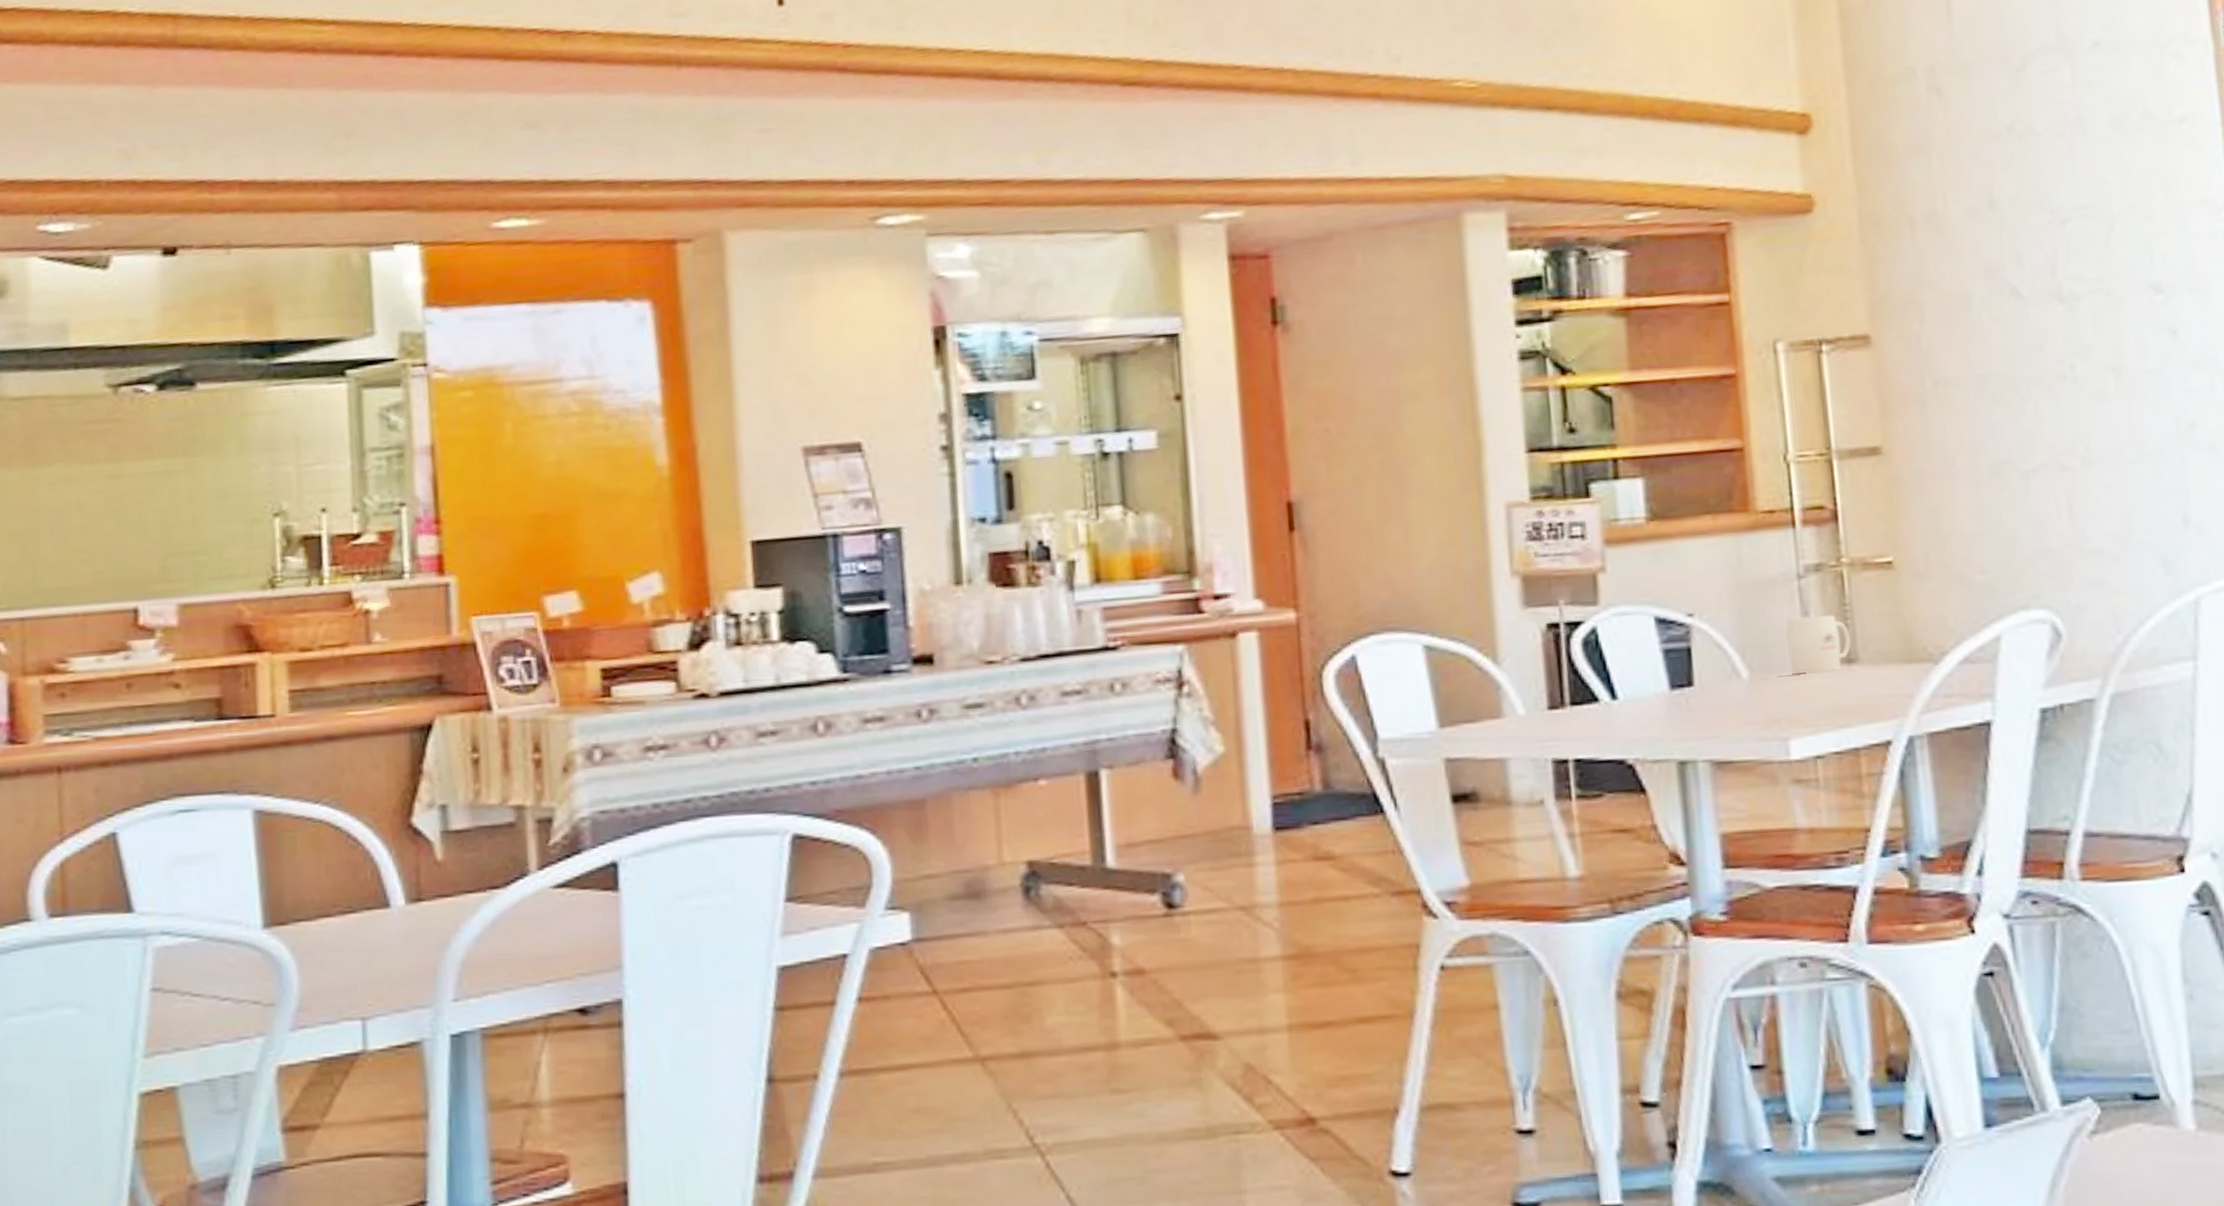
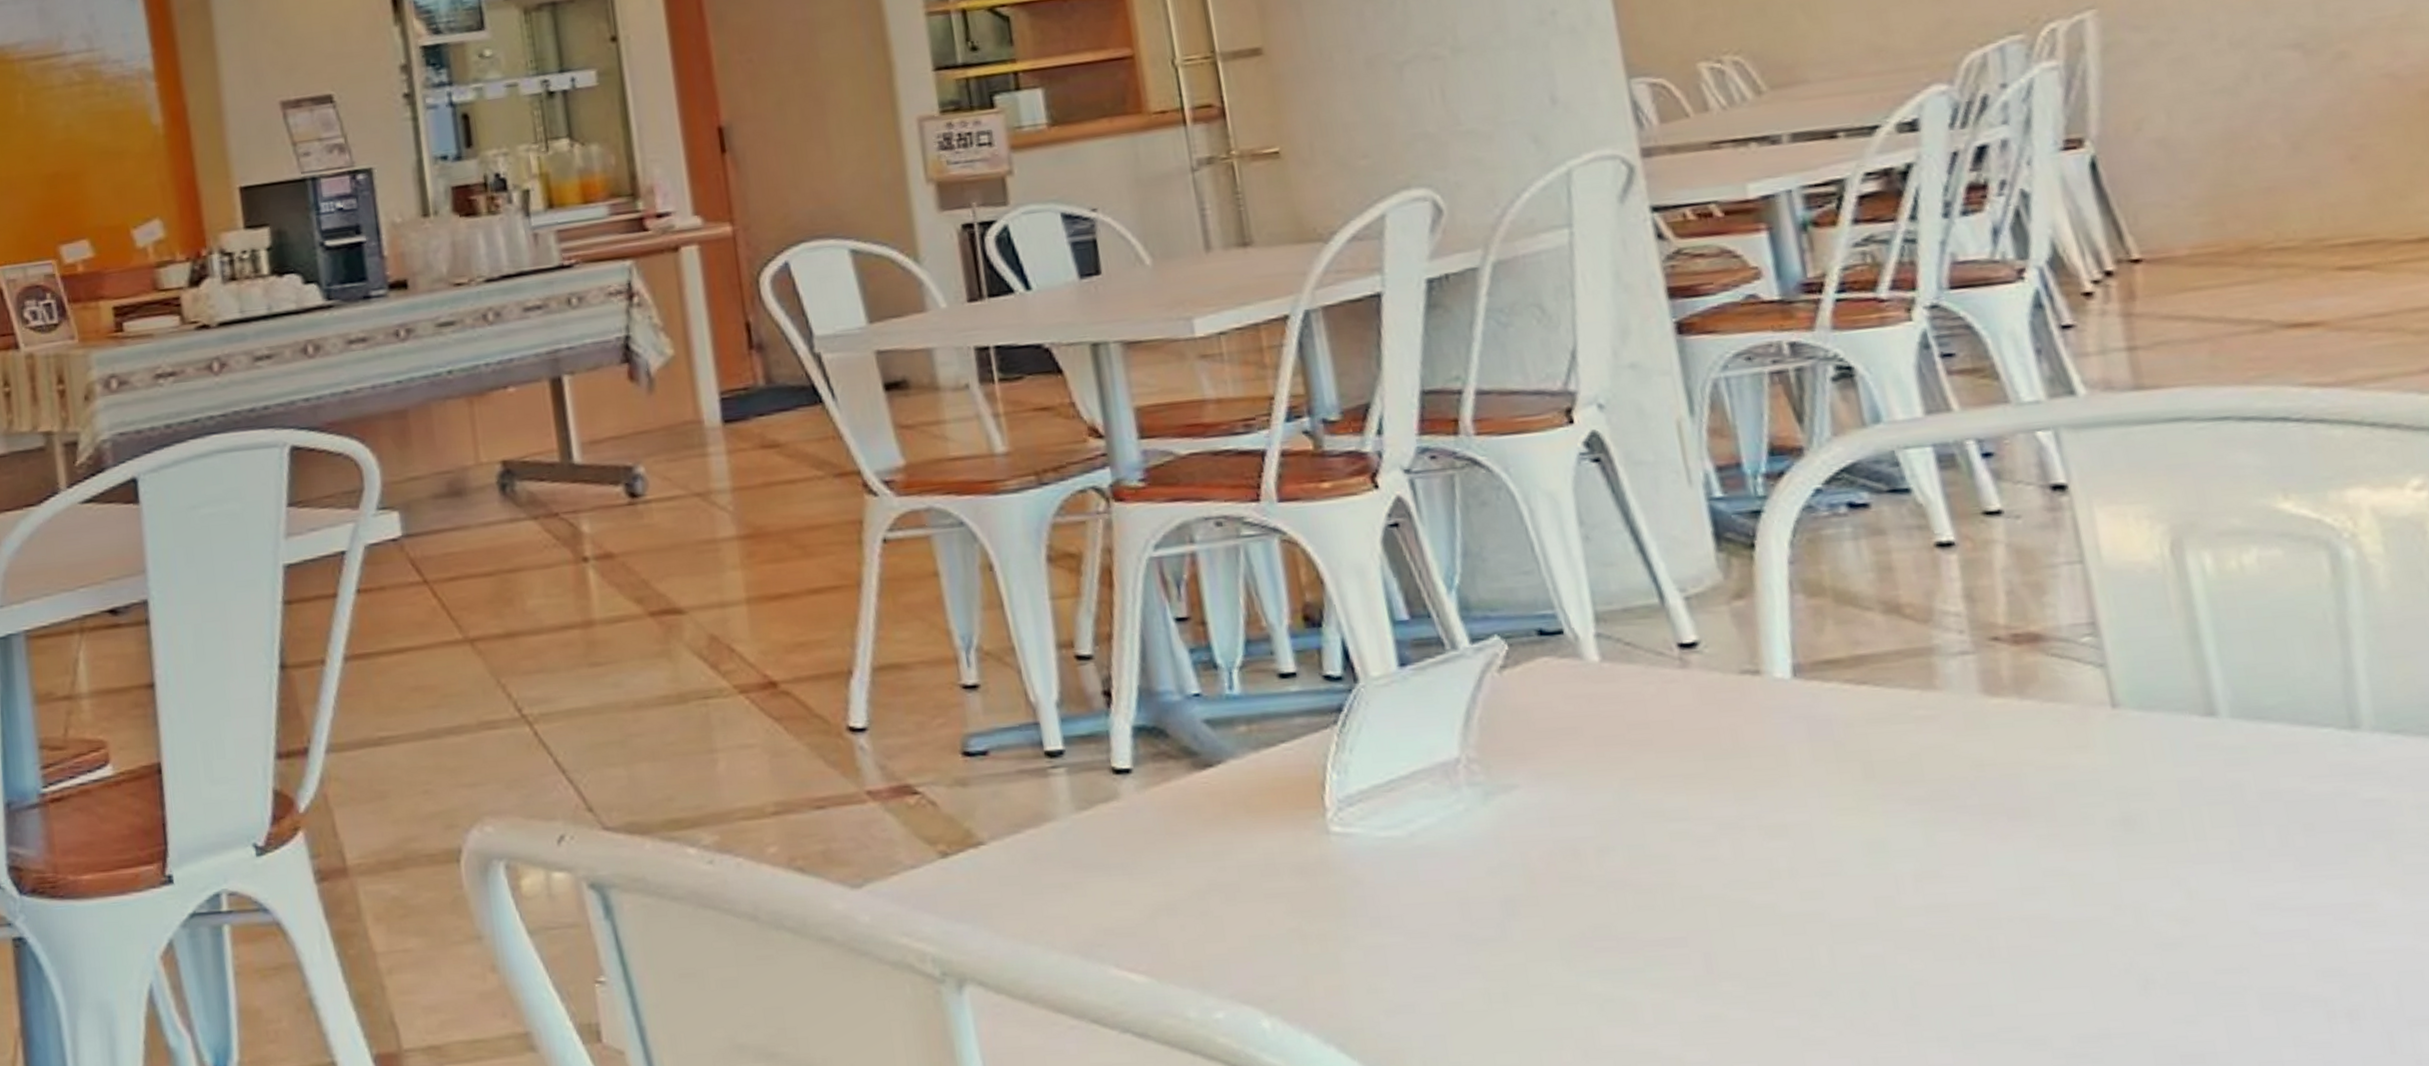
mug: present [1786,614,1851,675] -> none [1184,202,1245,259]

